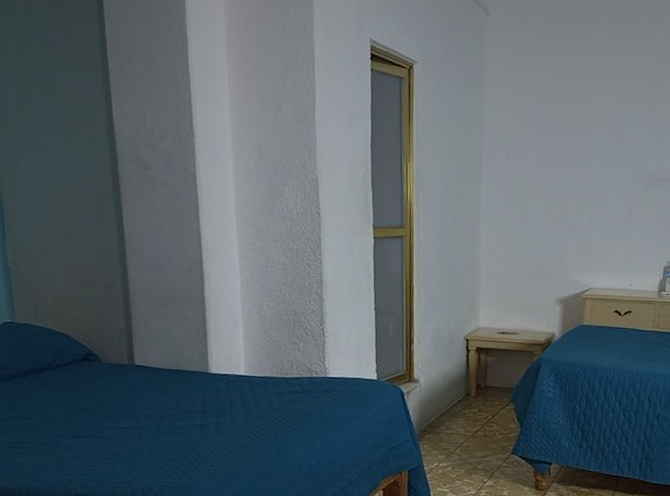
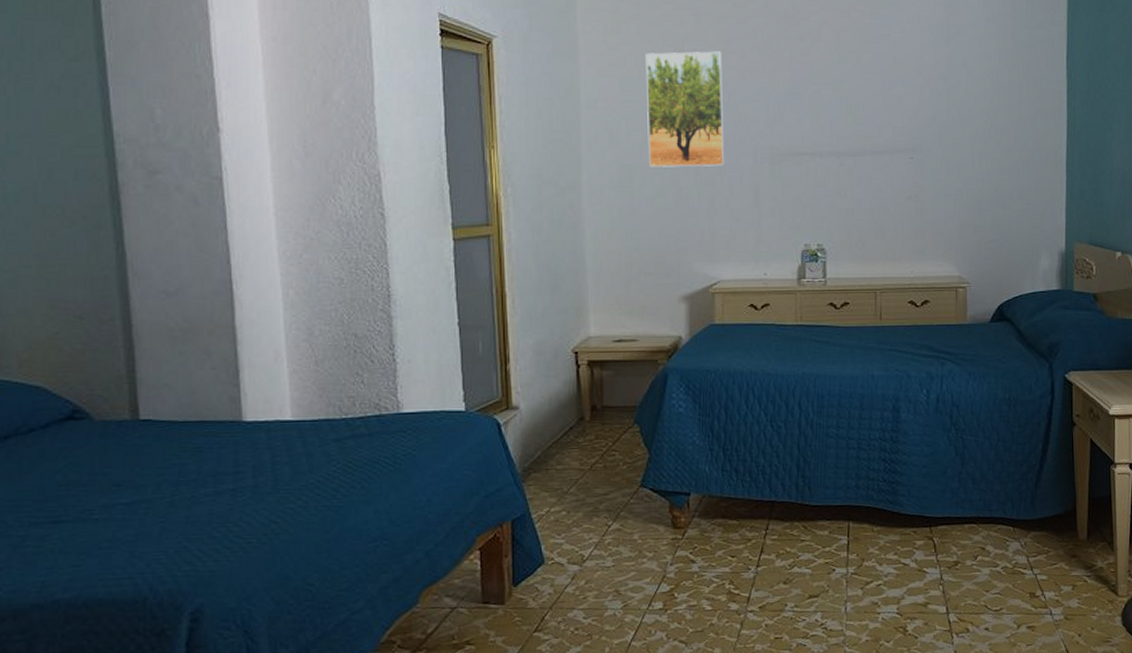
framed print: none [539,81,610,188] -> present [645,51,725,168]

